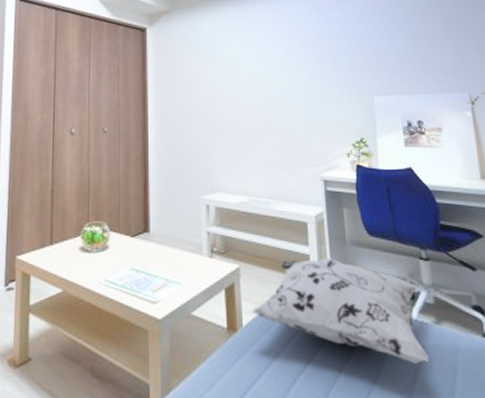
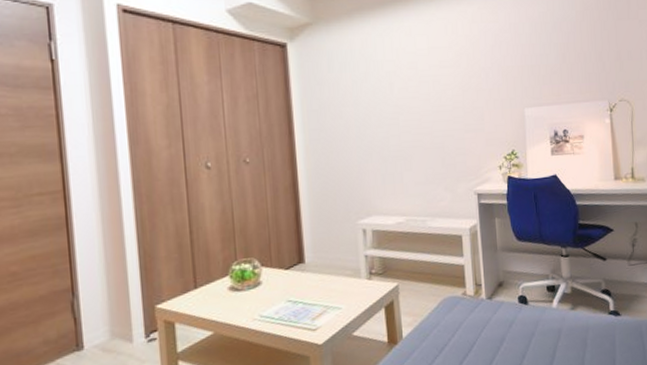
decorative pillow: present [252,258,429,364] -> none [411,265,565,346]

